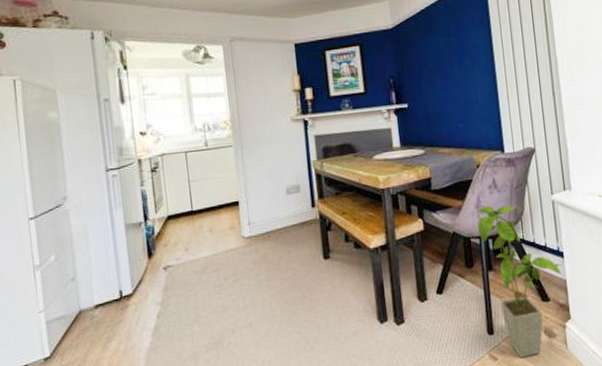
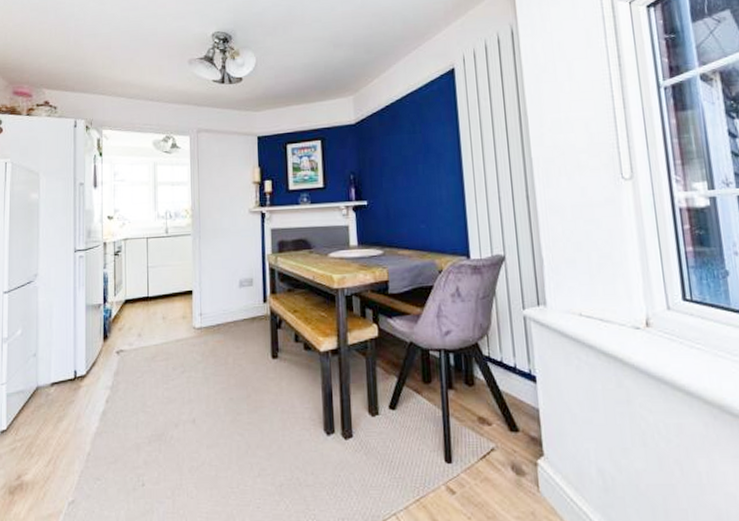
house plant: present [477,205,562,358] -> none [436,316,535,496]

